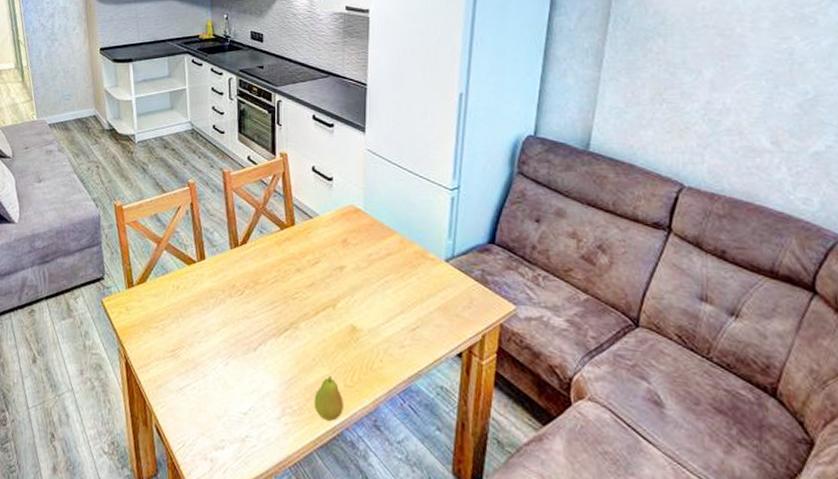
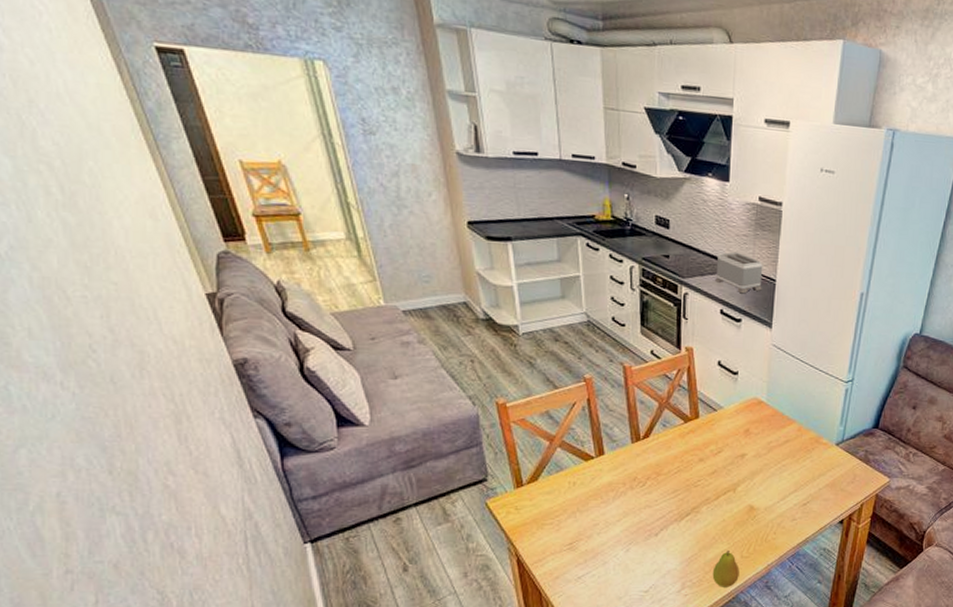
toaster: none [307,59,353,99] -> present [715,252,763,294]

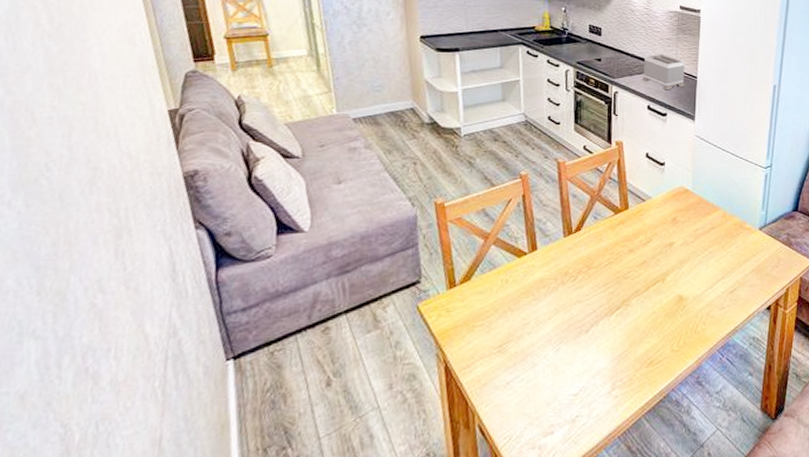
fruit: present [712,551,740,587] -> none [643,345,670,386]

